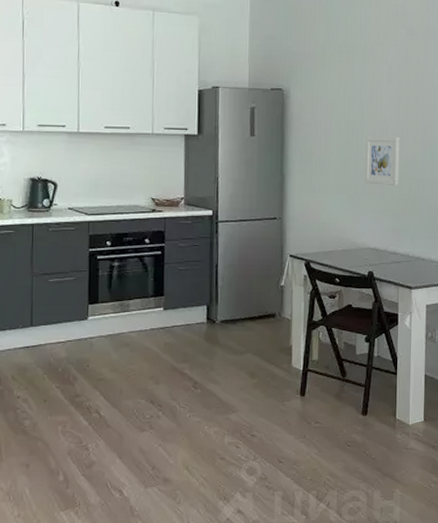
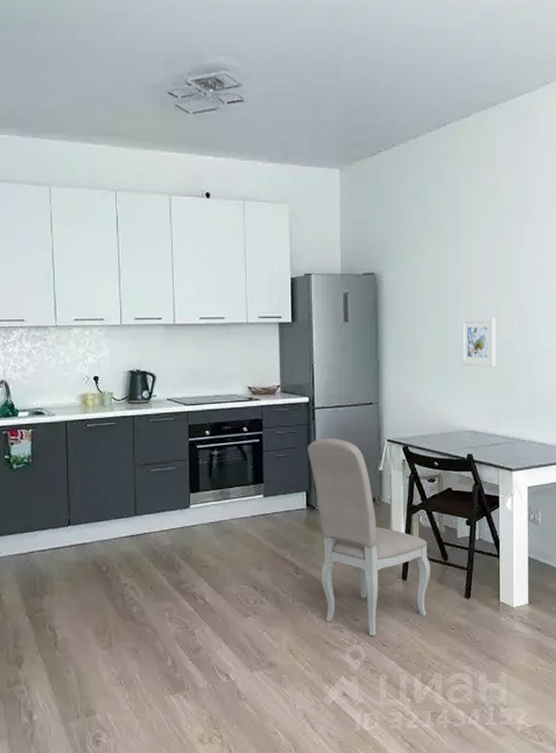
dining chair: none [210,251,329,453] -> present [308,438,430,637]

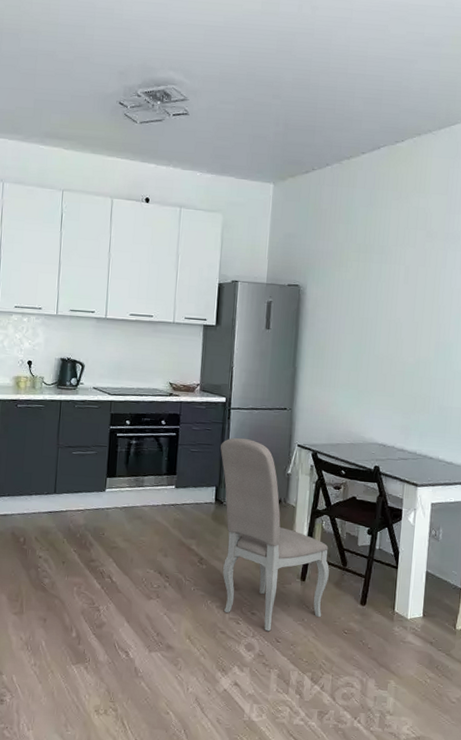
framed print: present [460,317,496,368] -> none [376,335,414,385]

